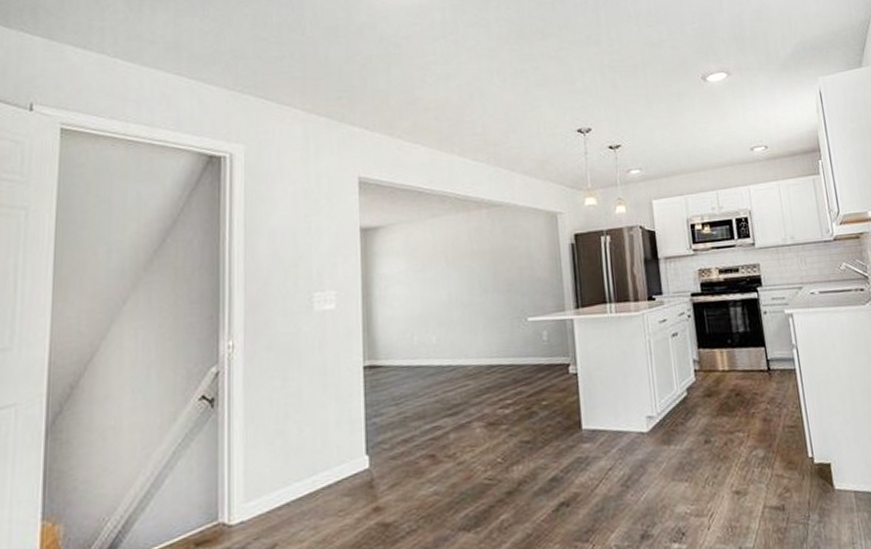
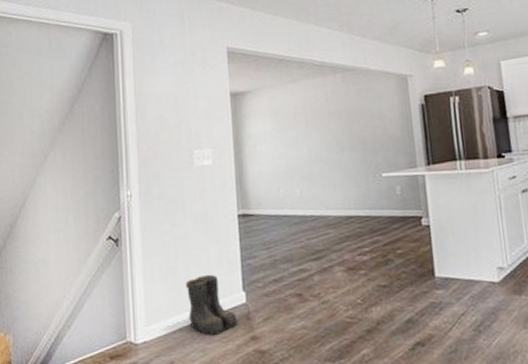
boots: none [296,436,360,509] -> present [185,274,239,335]

